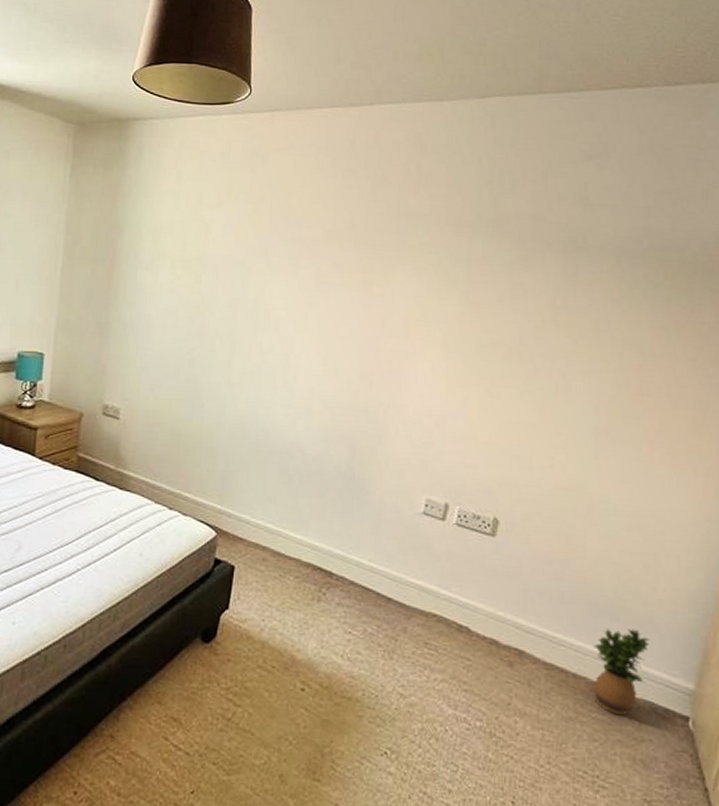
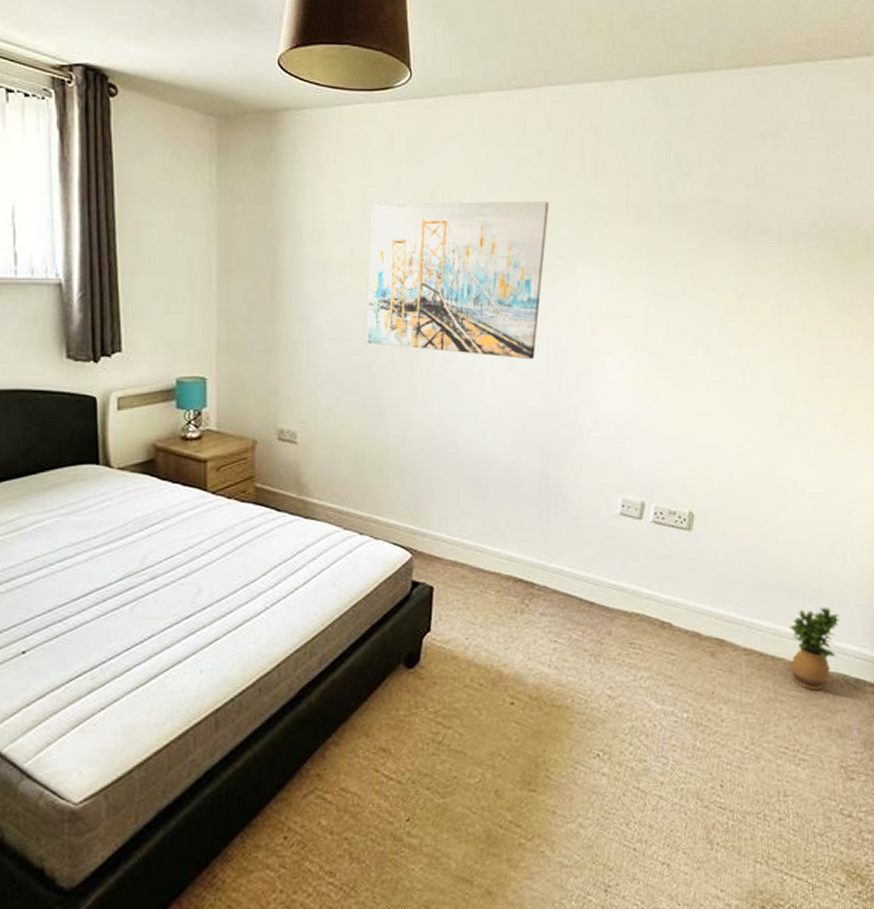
wall art: none [190,206,372,357] -> present [366,201,549,360]

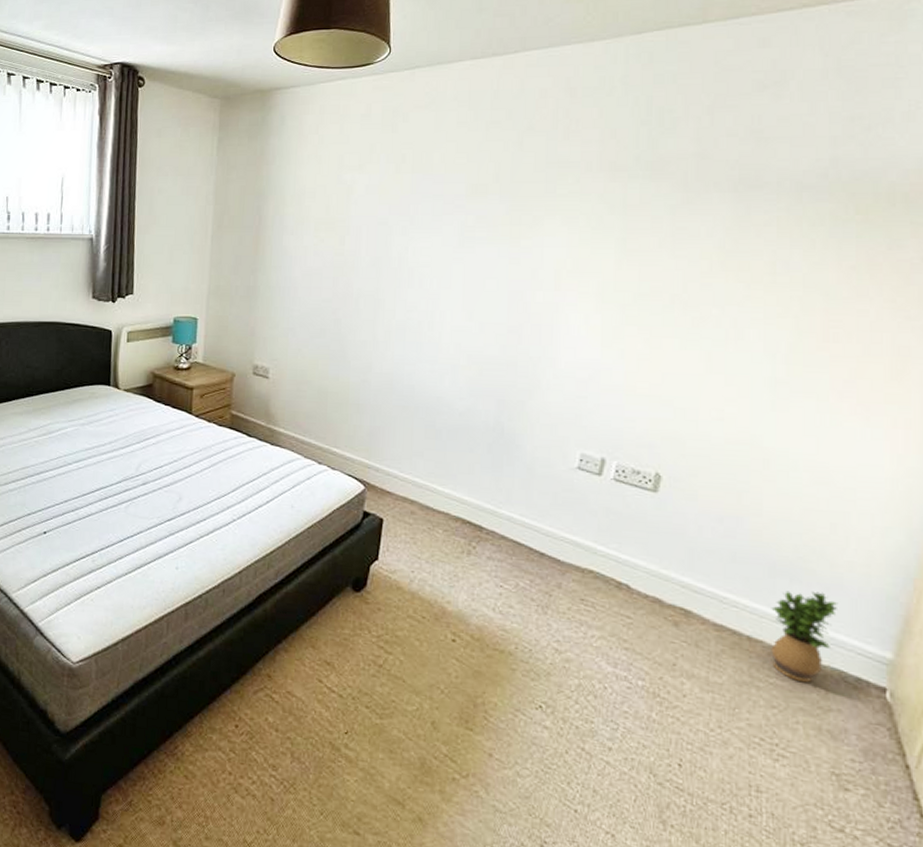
wall art: present [366,201,549,360] -> none [335,161,518,312]

